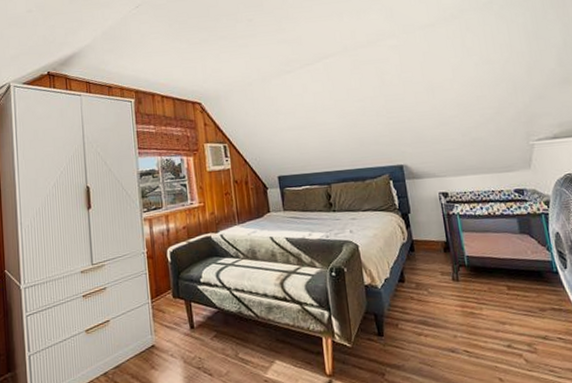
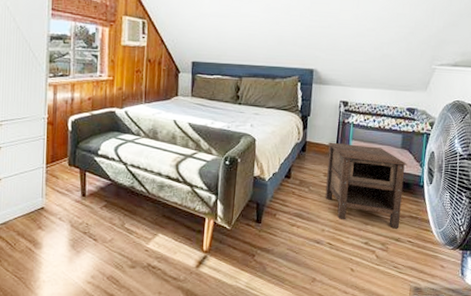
nightstand: none [437,235,544,325] -> present [325,142,407,229]

